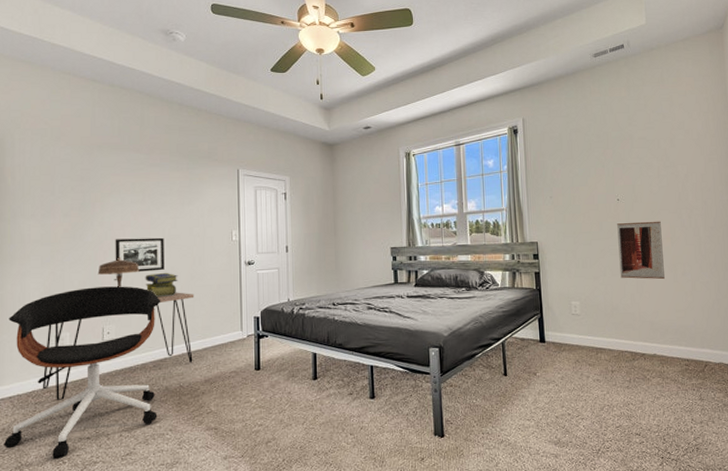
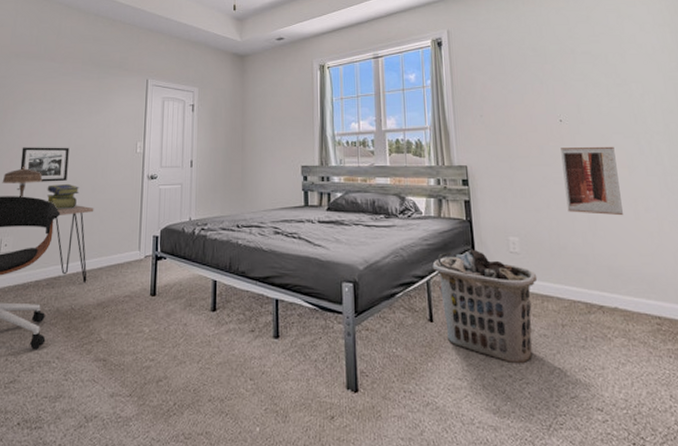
clothes hamper: none [507,313,594,405] -> present [432,249,538,364]

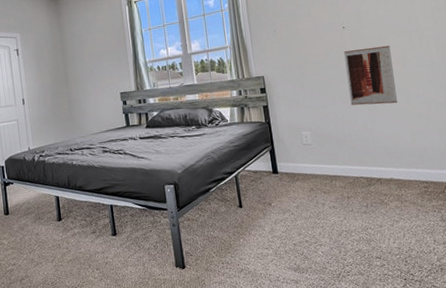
clothes hamper: present [432,249,538,364] -> none [239,145,327,232]

